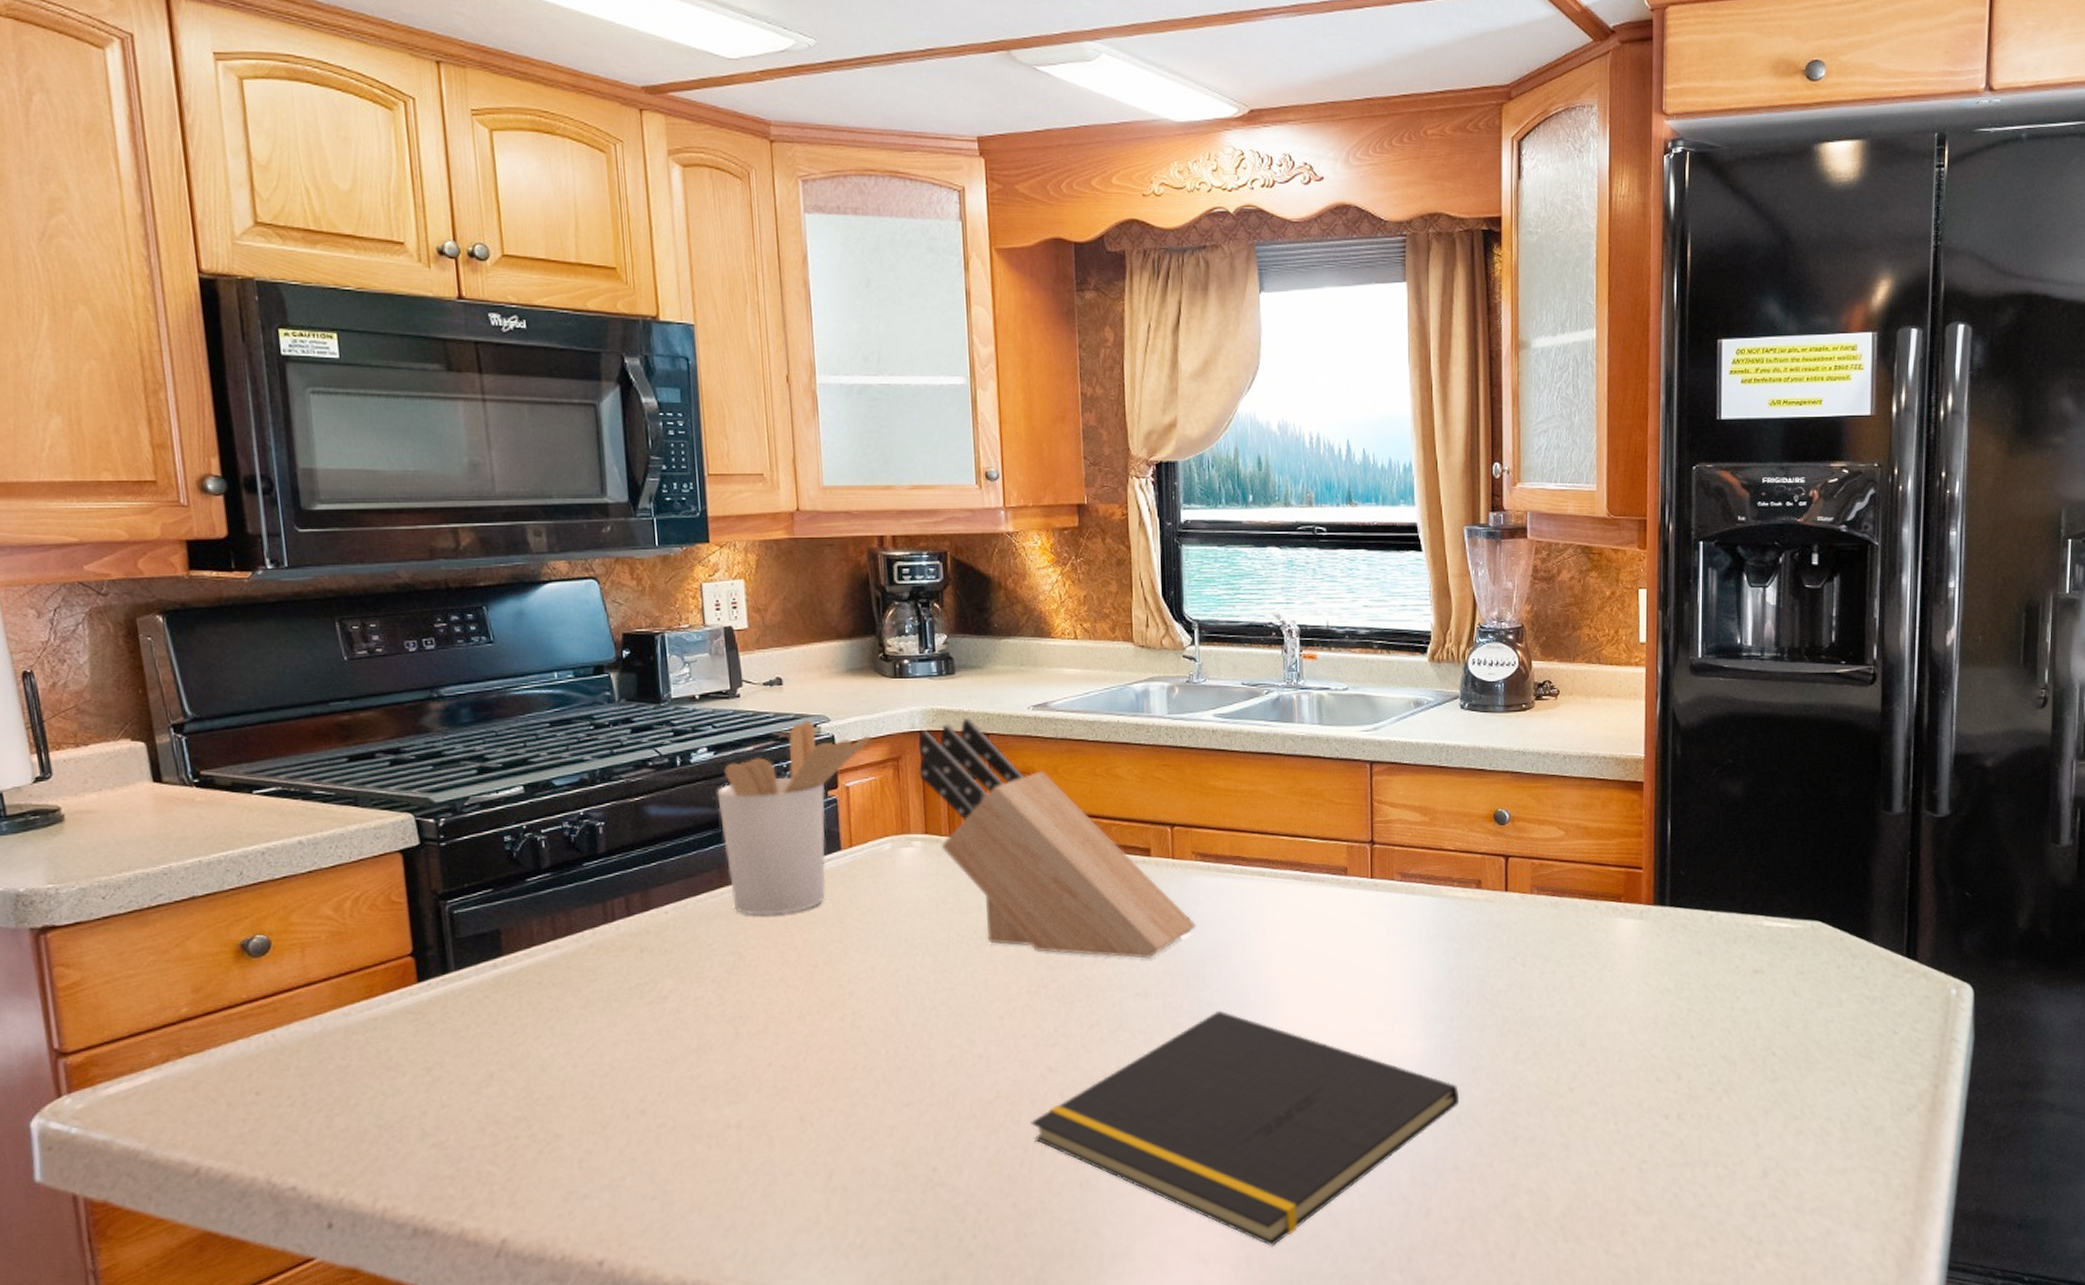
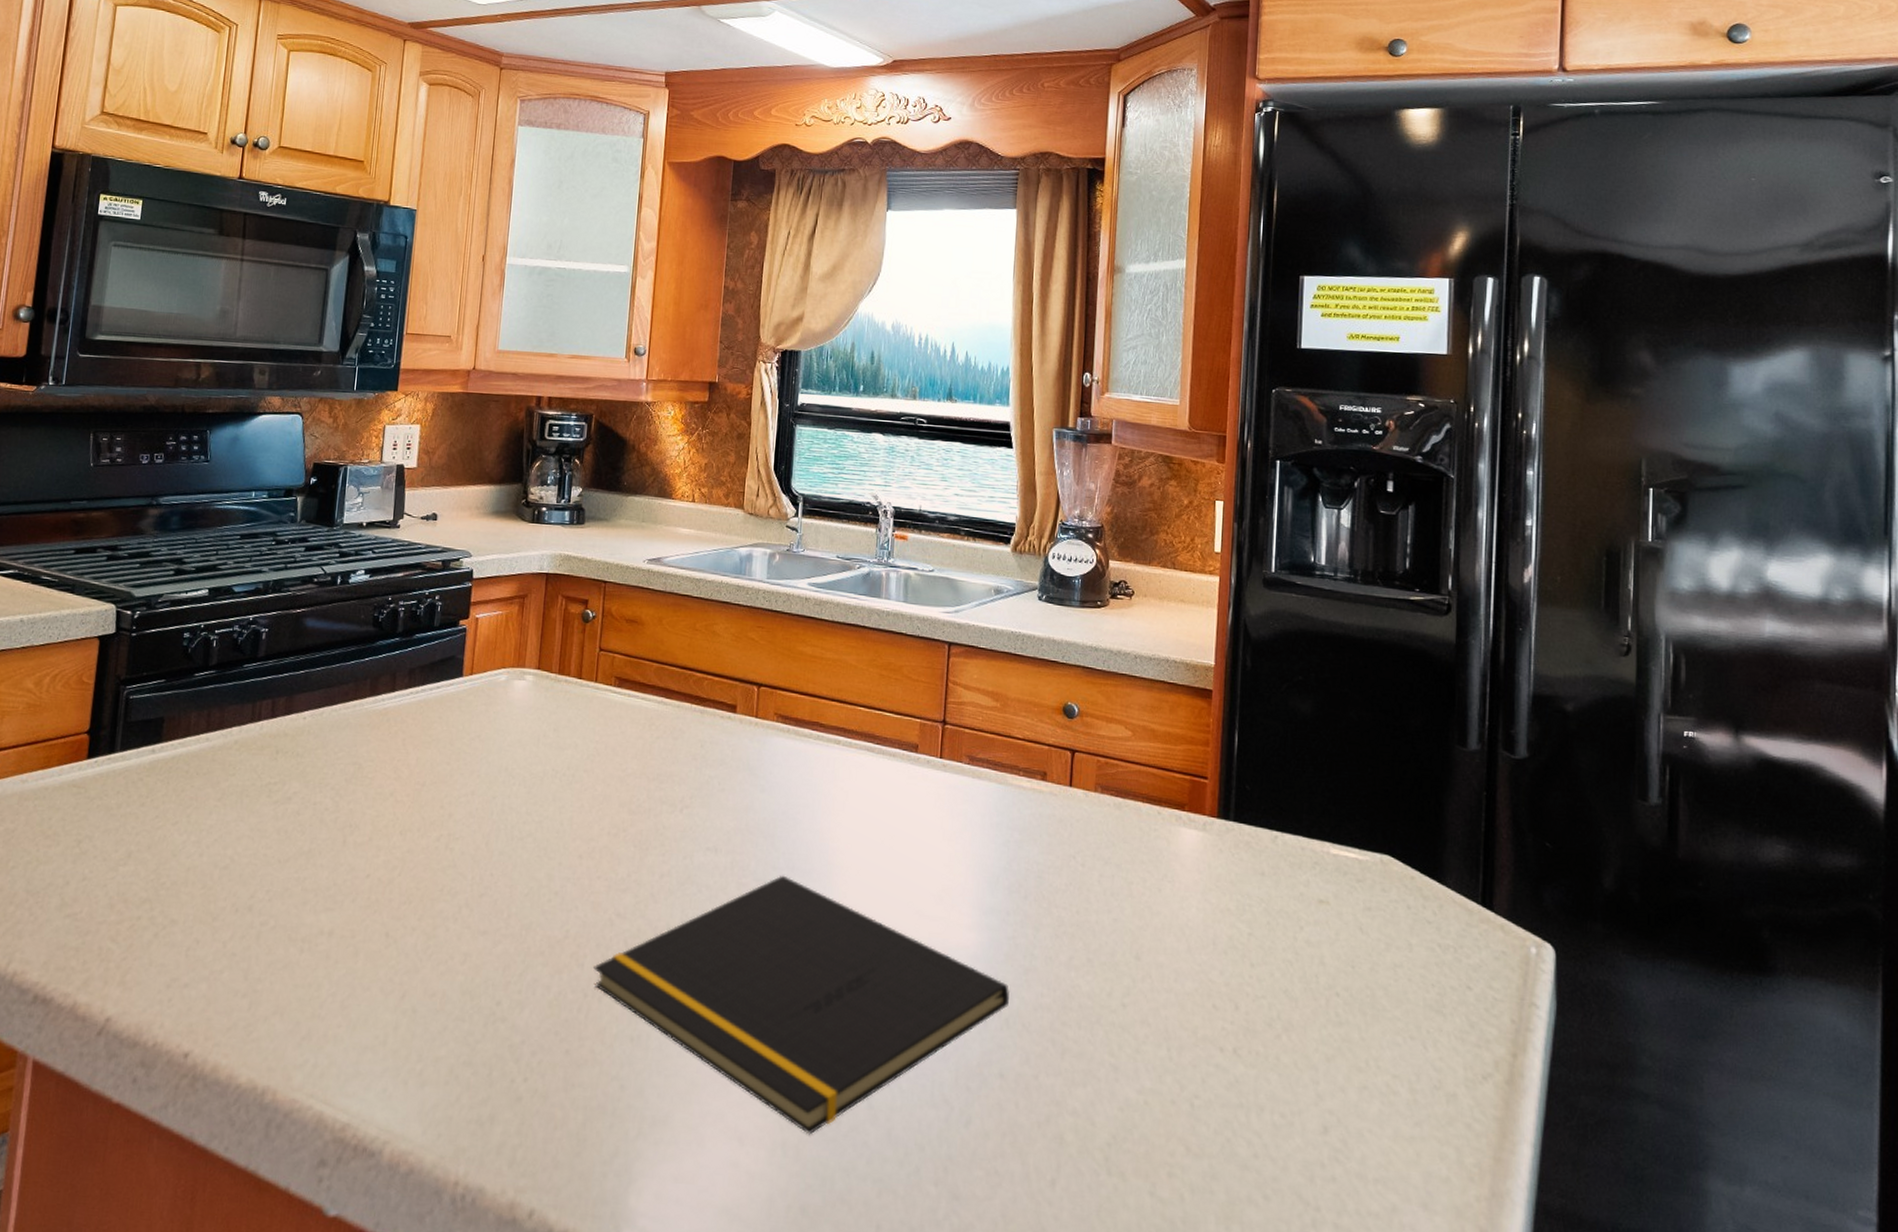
utensil holder: present [717,721,871,915] -> none [362,554,504,732]
knife block: present [917,718,1196,959] -> none [540,565,771,814]

